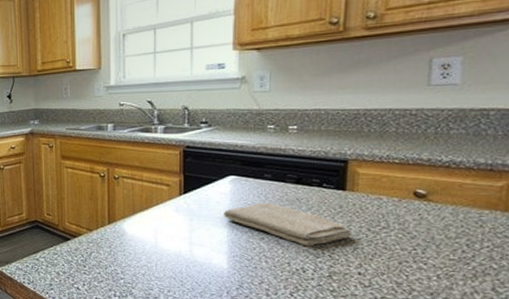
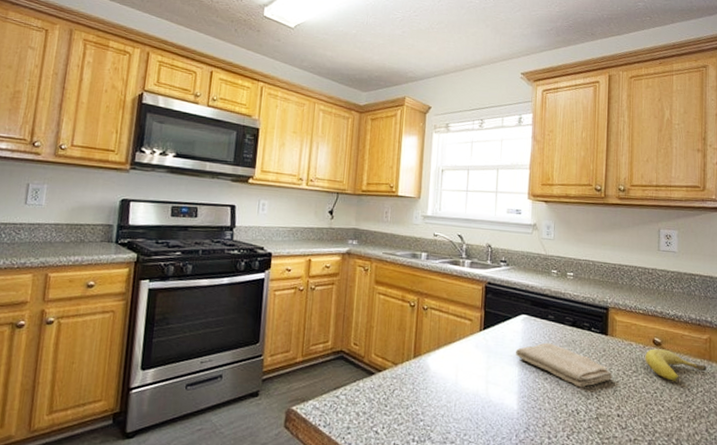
fruit: none [400,201,500,236] -> present [645,348,707,381]

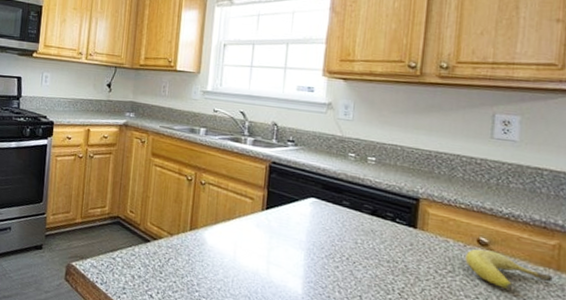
washcloth: present [516,342,613,388] -> none [302,229,421,282]

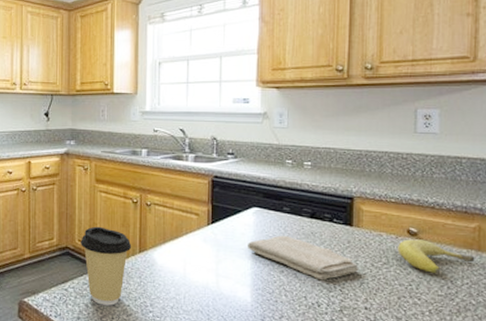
coffee cup: none [132,199,183,280] -> present [81,226,132,306]
washcloth: none [302,229,421,282] -> present [248,235,359,281]

